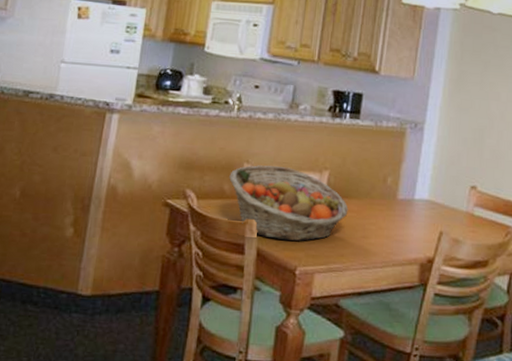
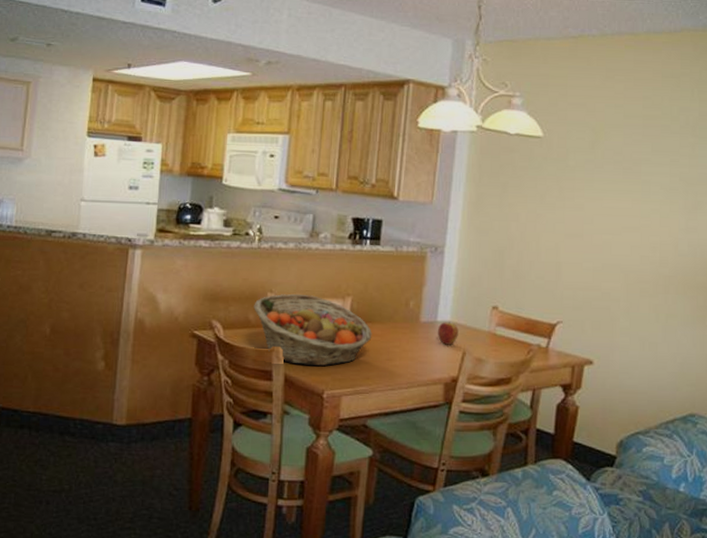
apple: none [414,200,436,224] -> present [437,322,459,345]

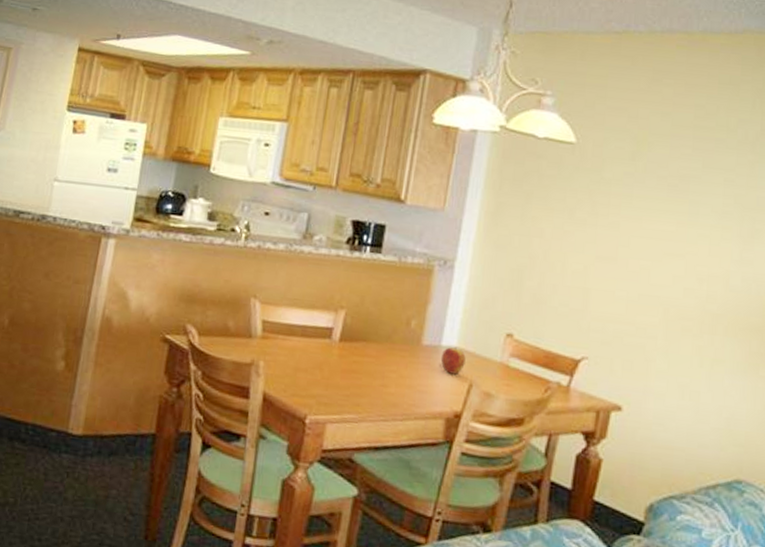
fruit basket: present [254,294,372,367] -> none [234,300,366,387]

